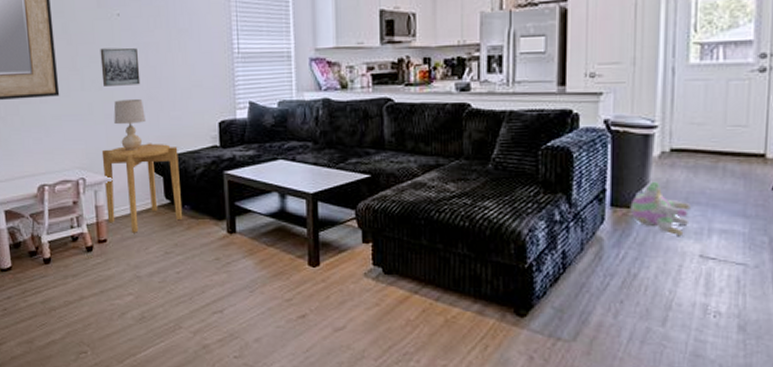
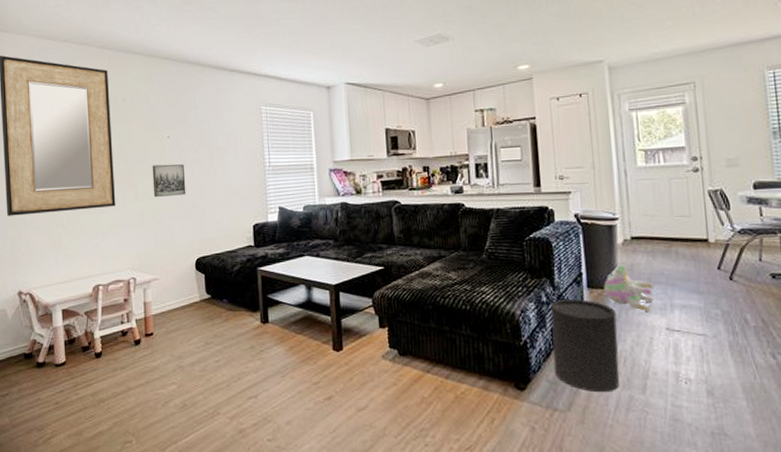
side table: present [101,143,183,233] -> none [151,245,222,326]
table lamp: present [113,98,146,152] -> none [162,206,190,253]
trash can: none [561,218,641,323] -> present [550,298,620,393]

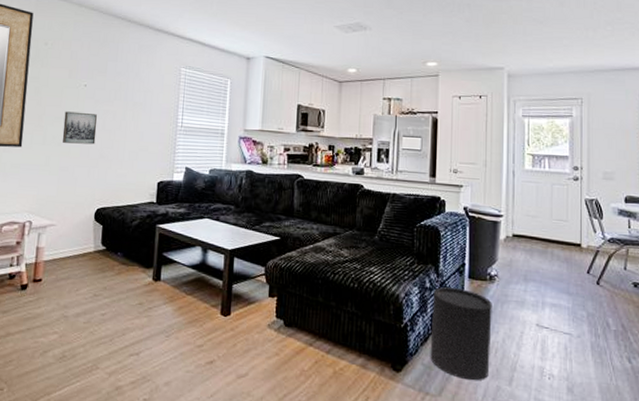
plush toy: present [603,264,654,313] -> none [483,259,528,308]

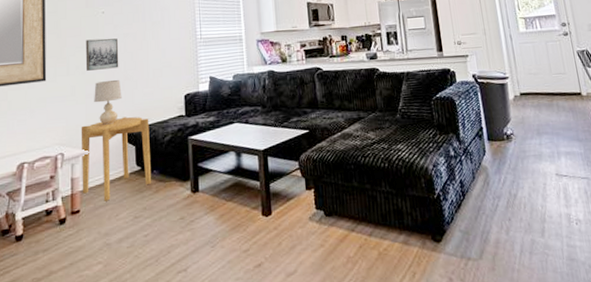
side table: none [46,194,119,275] -> present [81,117,152,201]
table lamp: none [67,155,96,201] -> present [94,79,122,126]
trash can: present [430,286,492,381] -> none [458,151,522,239]

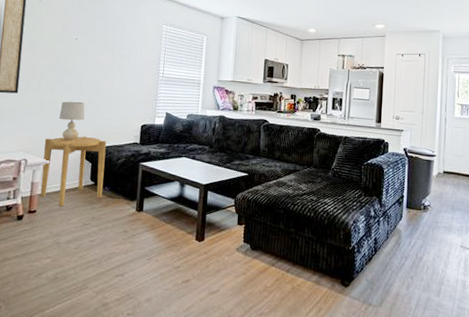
wall art: present [85,38,119,71] -> none [55,62,87,92]

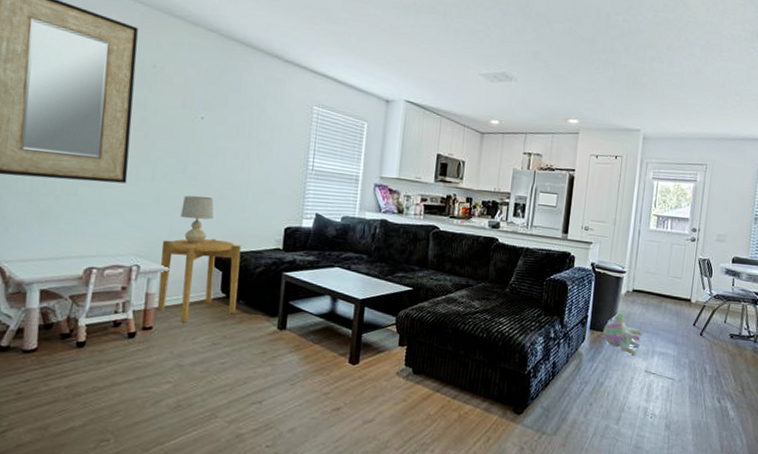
plush toy: none [418,192,455,232] -> present [602,312,642,356]

